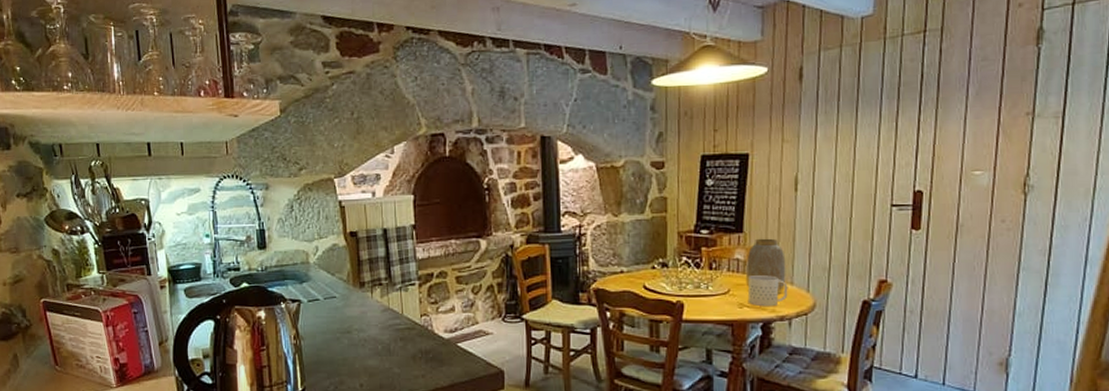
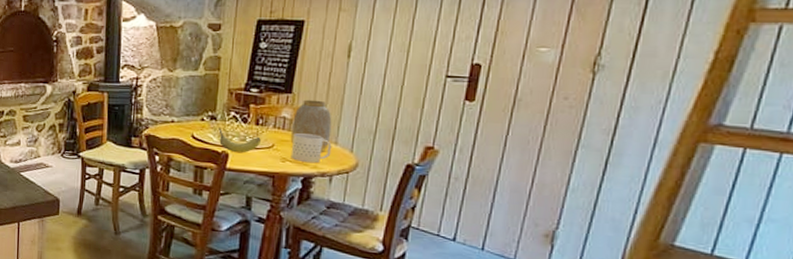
fruit: none [671,274,716,302] -> present [219,126,261,153]

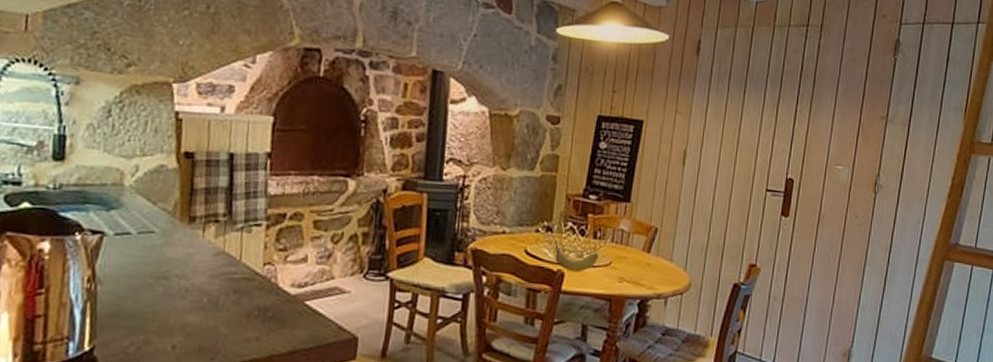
vase: present [290,99,332,152] -> none [627,210,668,271]
mug: present [290,133,332,164] -> none [627,248,668,284]

